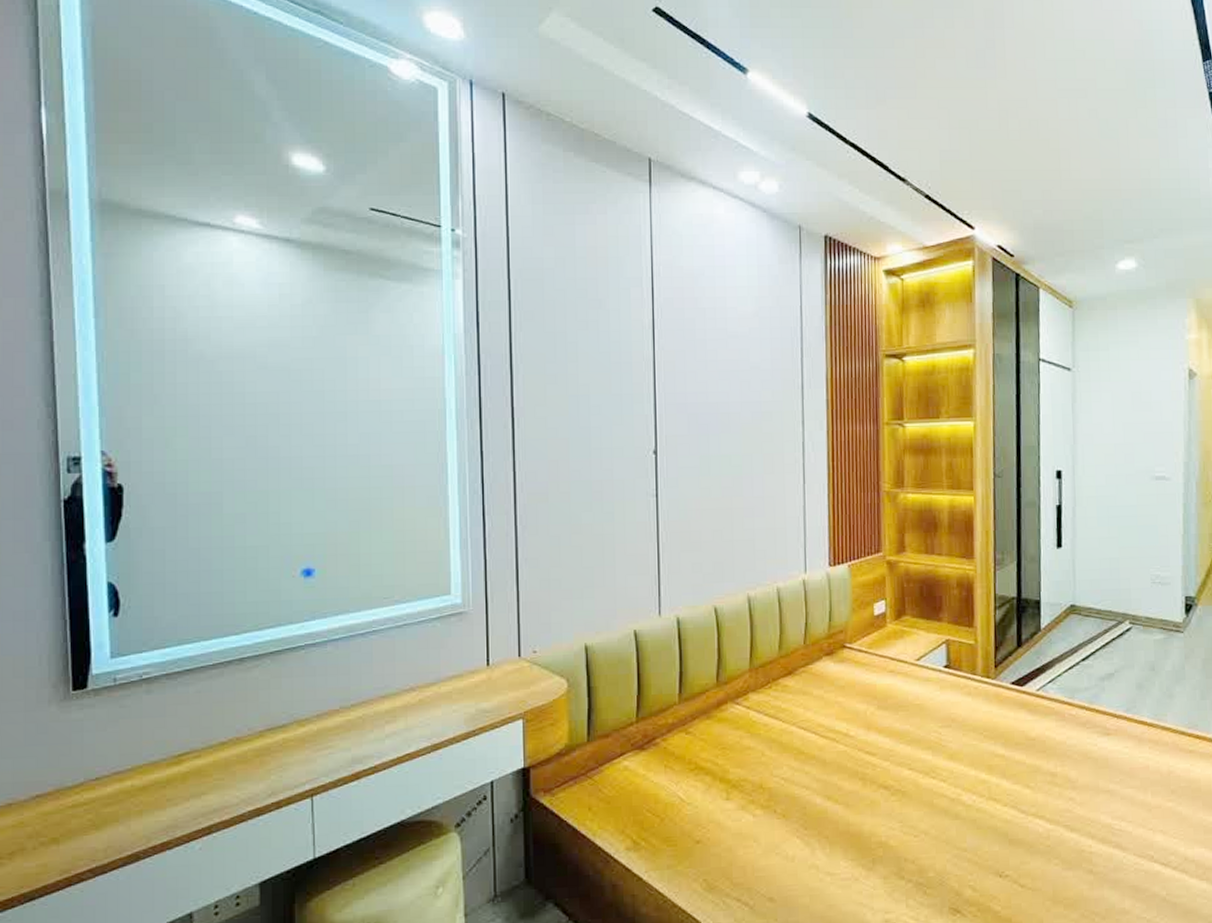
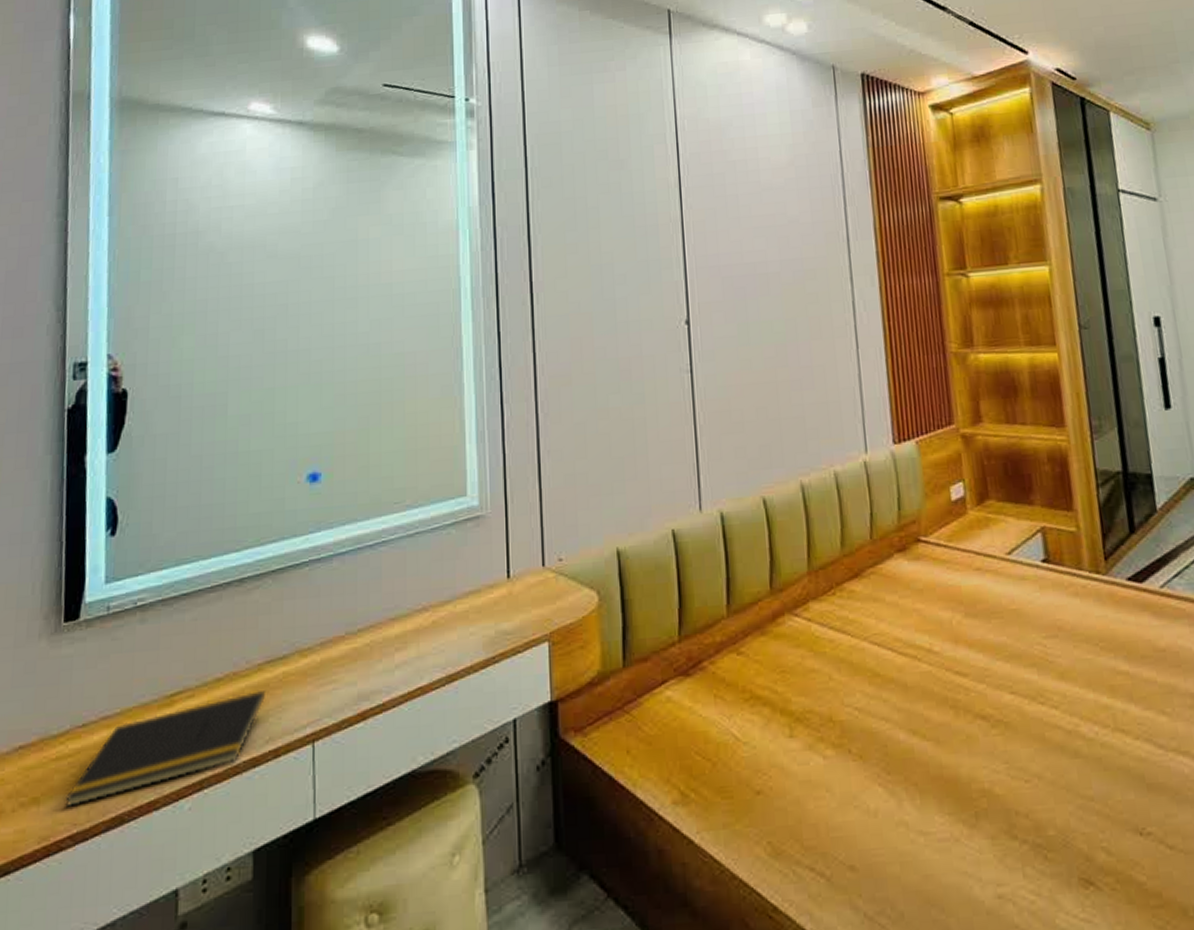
notepad: none [83,753,267,847] -> present [65,691,265,808]

